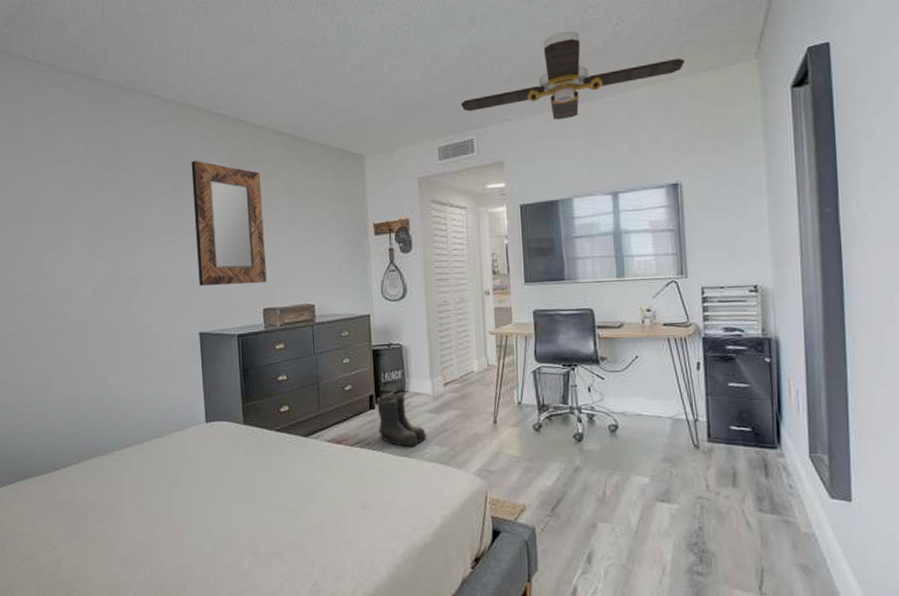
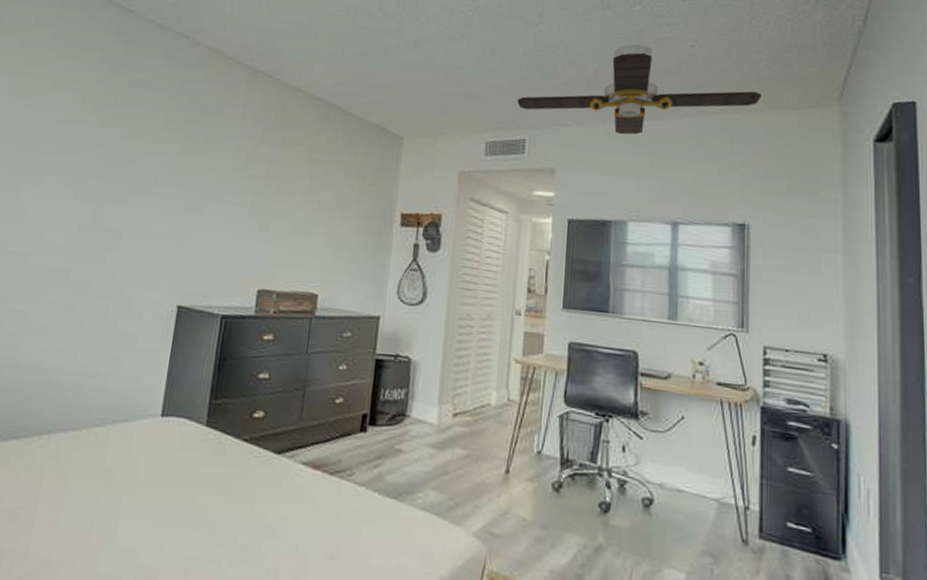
home mirror: present [191,160,267,286] -> none [190,111,285,260]
boots: present [375,393,427,447] -> none [366,415,424,488]

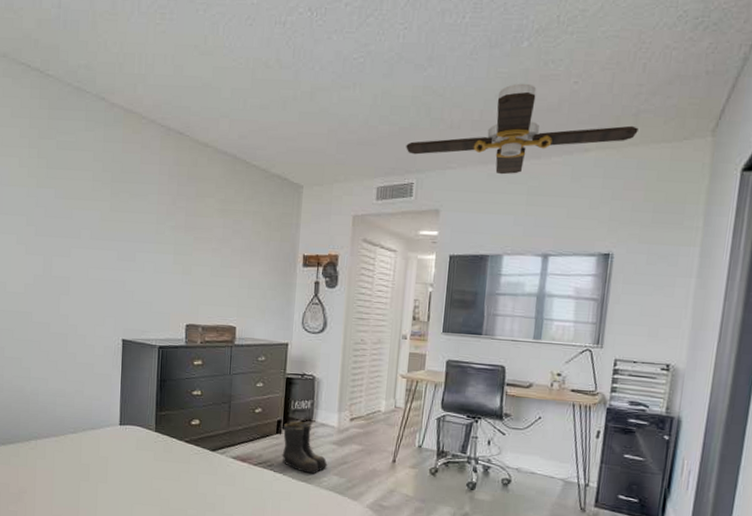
boots: none [366,415,424,488] -> present [282,421,328,474]

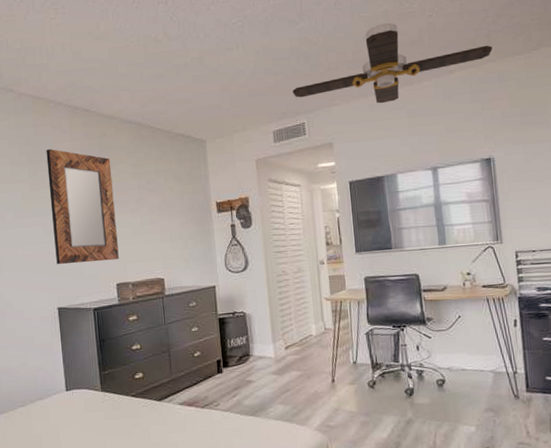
home mirror: none [127,169,198,300] -> present [46,148,119,264]
boots: present [282,421,328,474] -> none [223,358,271,407]

